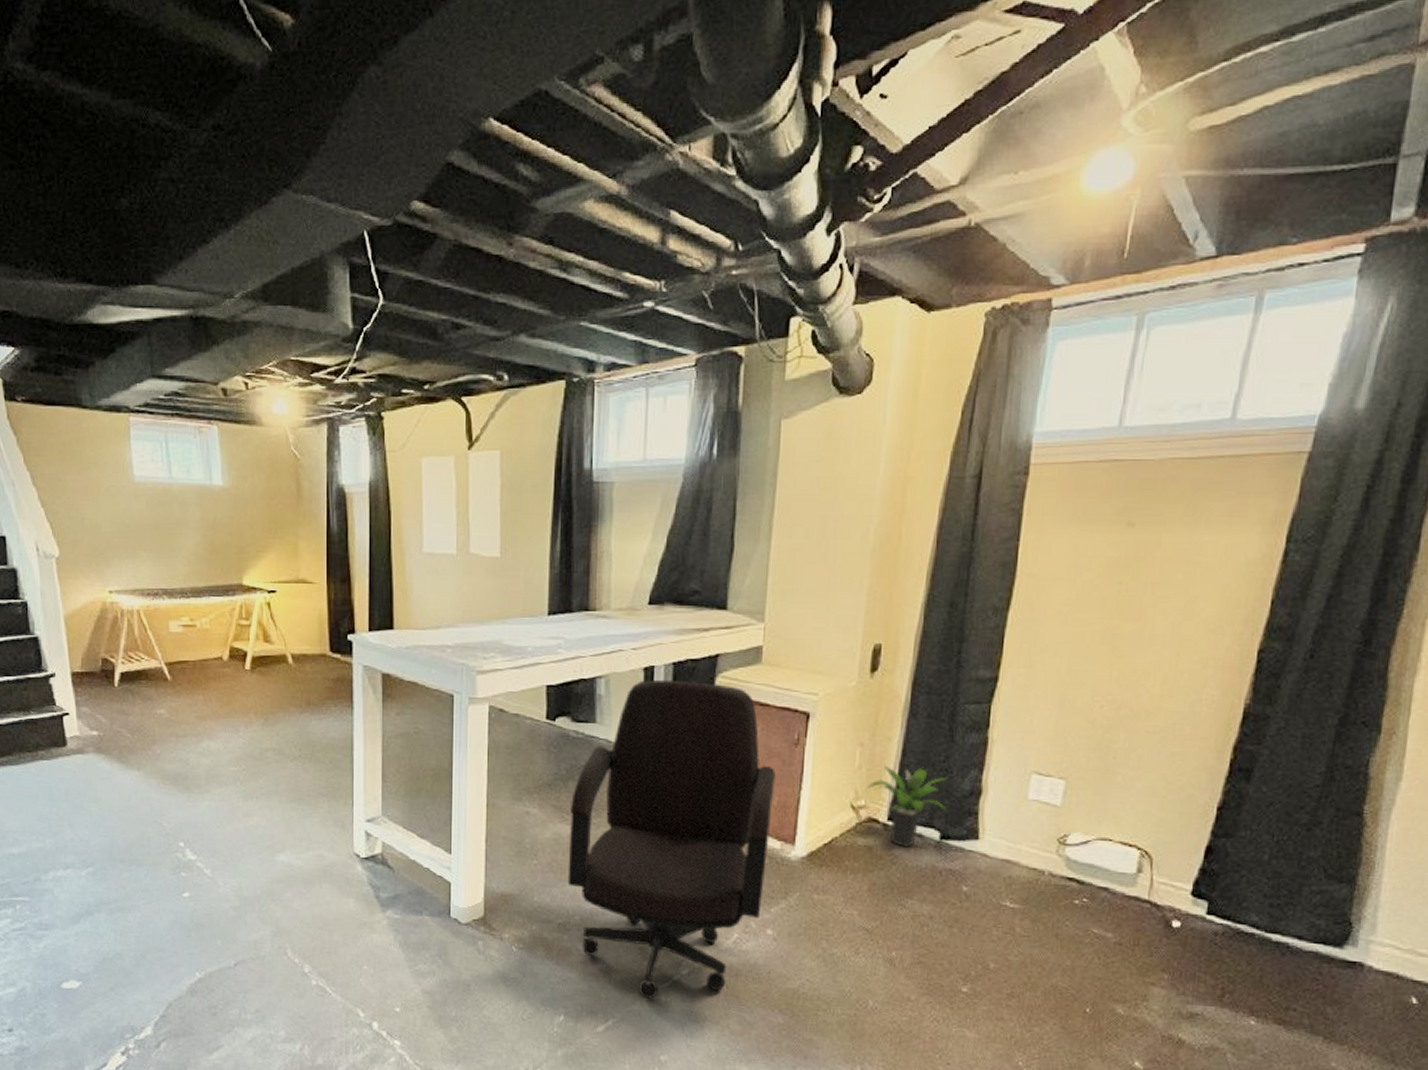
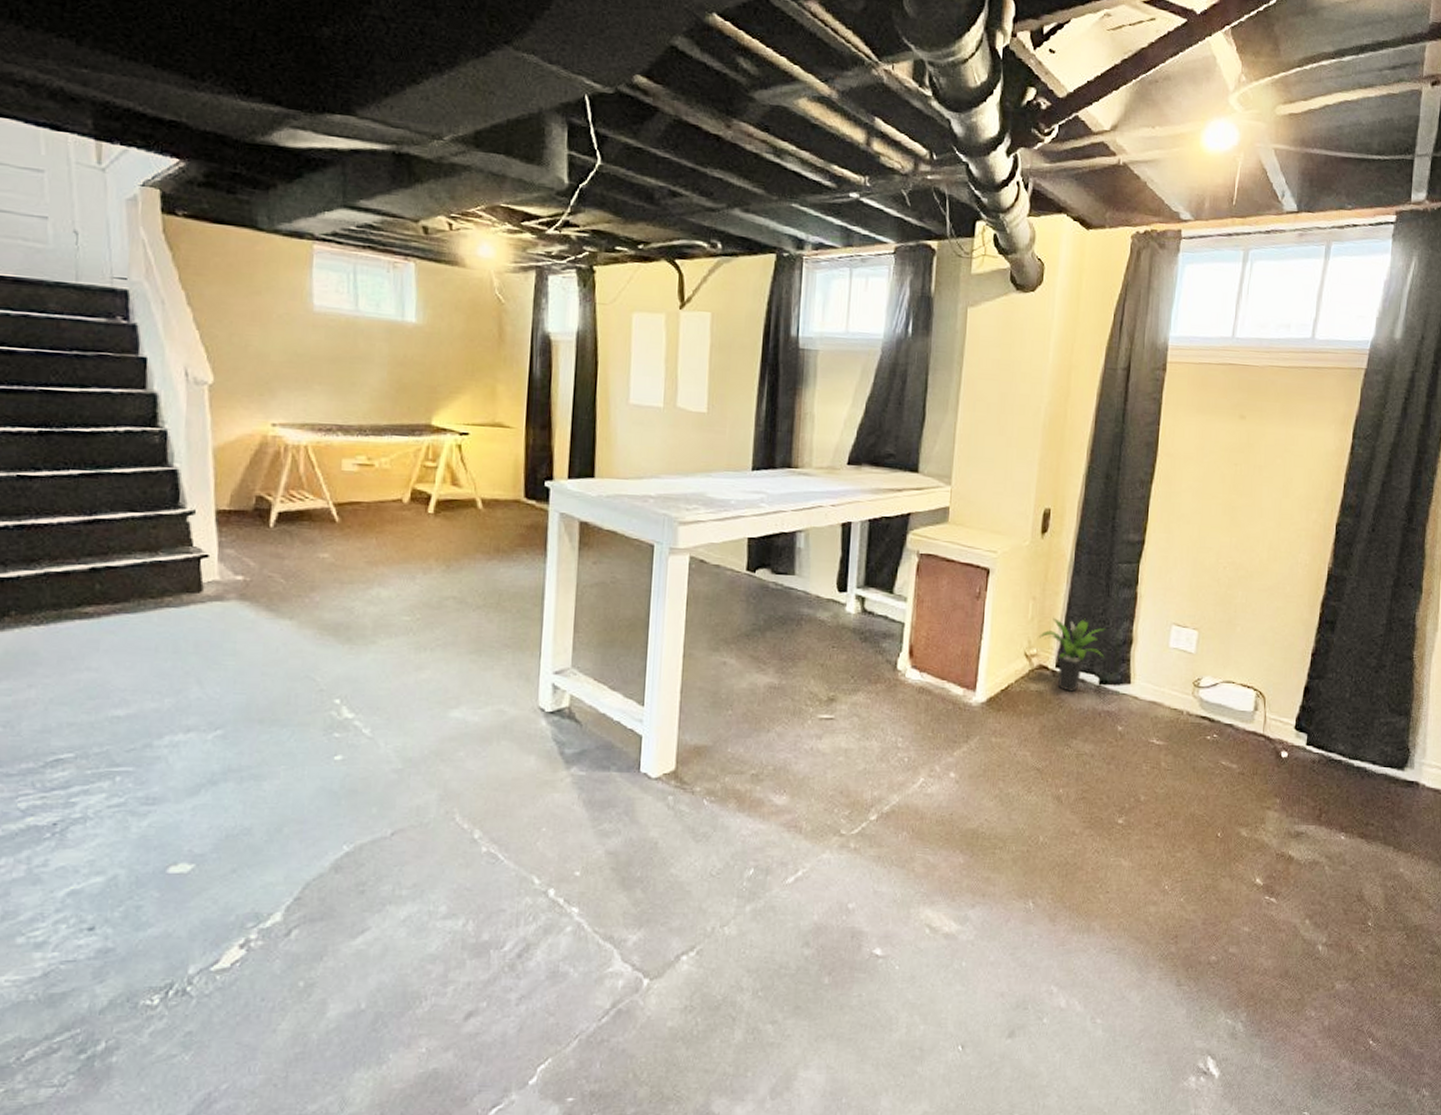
office chair: present [567,679,776,999] -> none [762,534,960,846]

